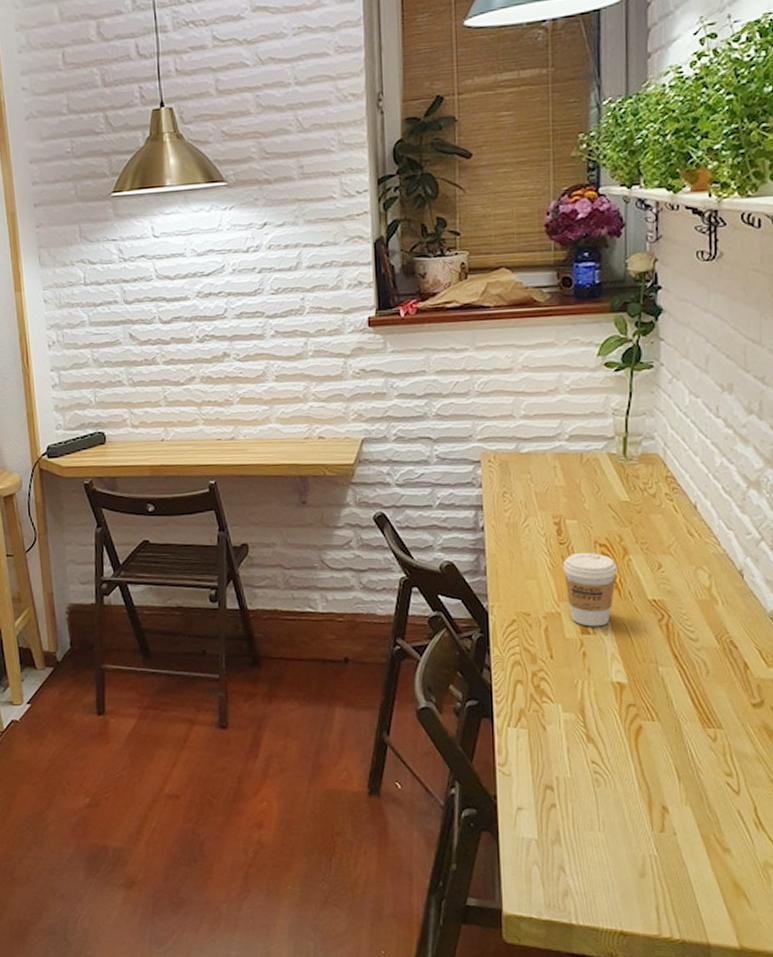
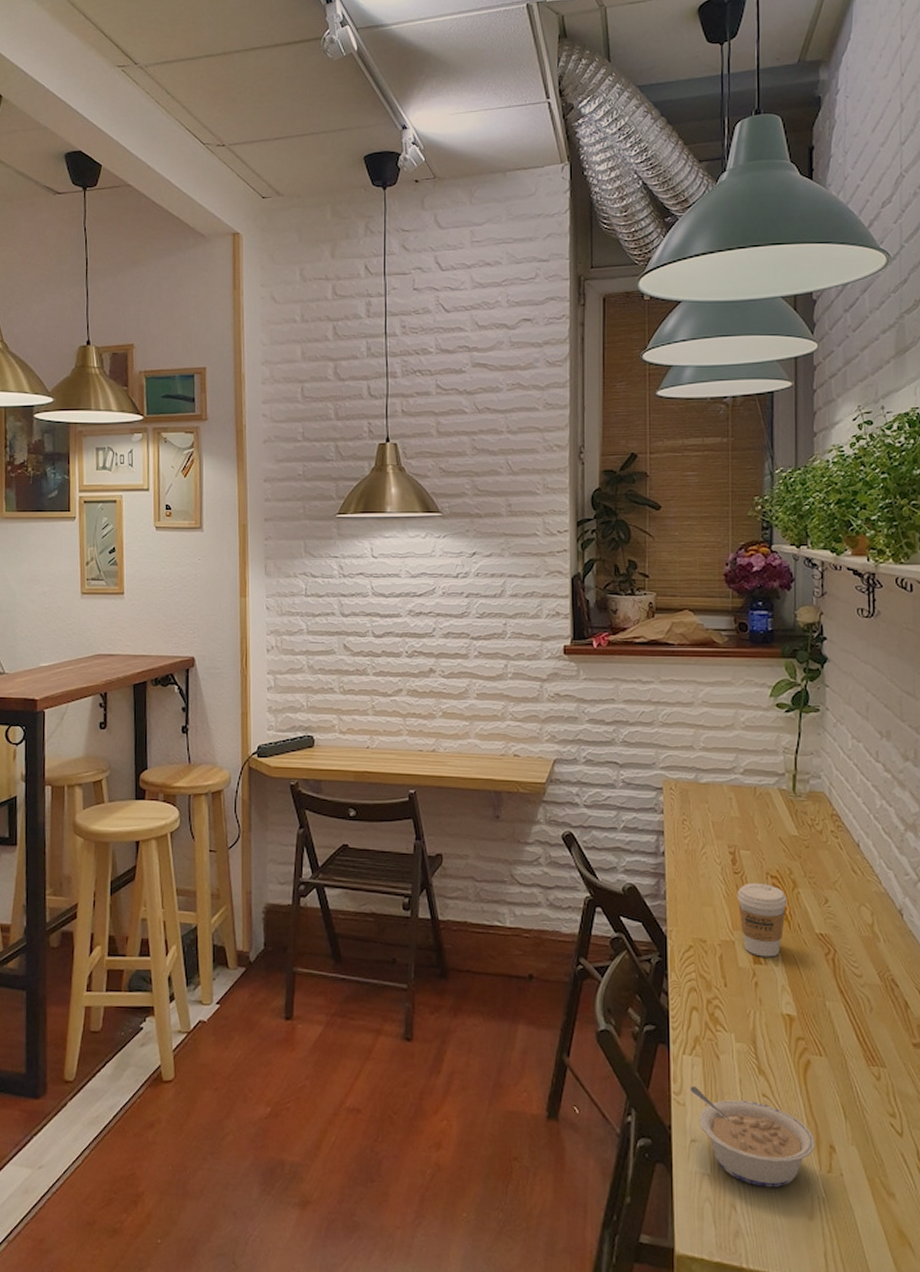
legume: none [514,756,647,849] -> present [689,1085,815,1188]

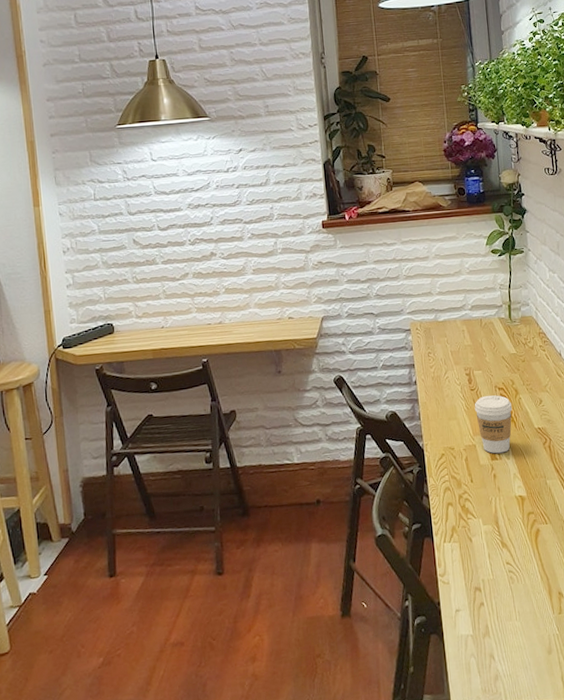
legume: present [689,1085,815,1188] -> none [451,566,548,636]

